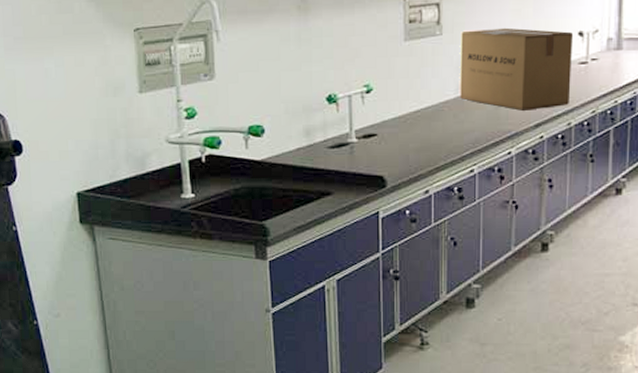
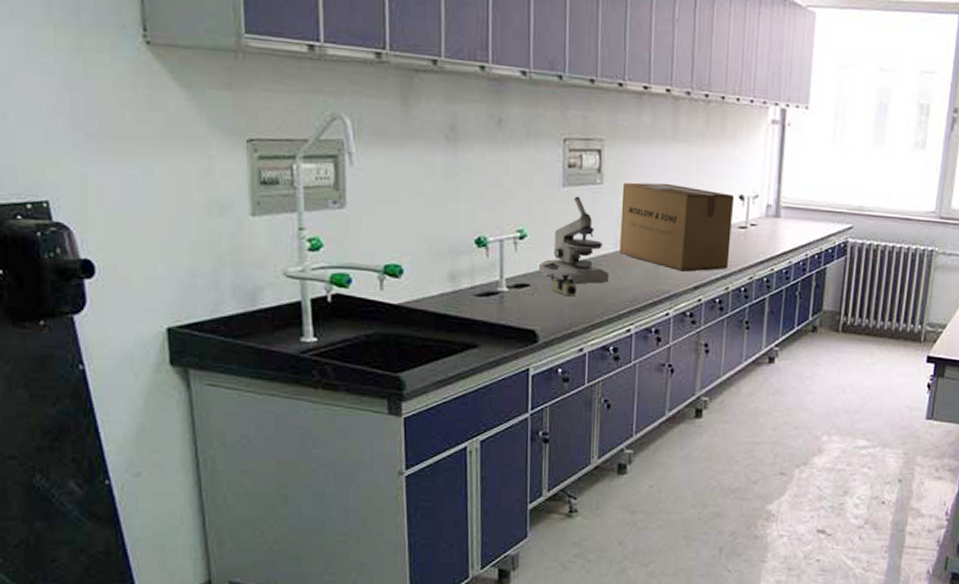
microscope: none [384,48,452,130] -> present [538,196,610,284]
security camera: none [385,117,426,143] -> present [539,268,582,297]

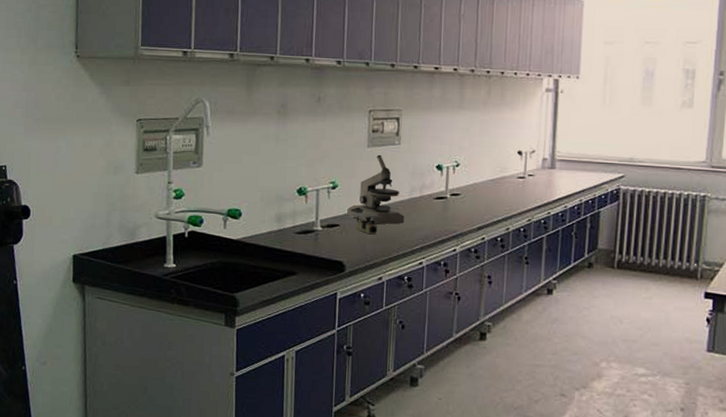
box: present [619,182,735,272] -> none [413,142,514,215]

